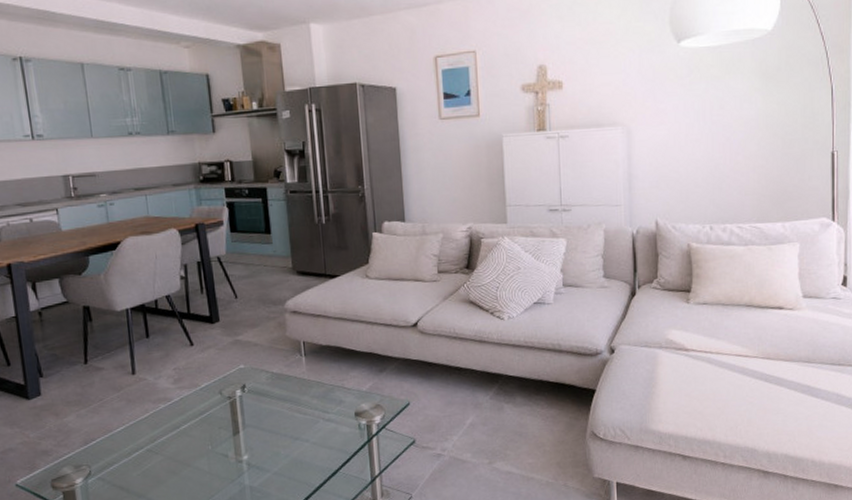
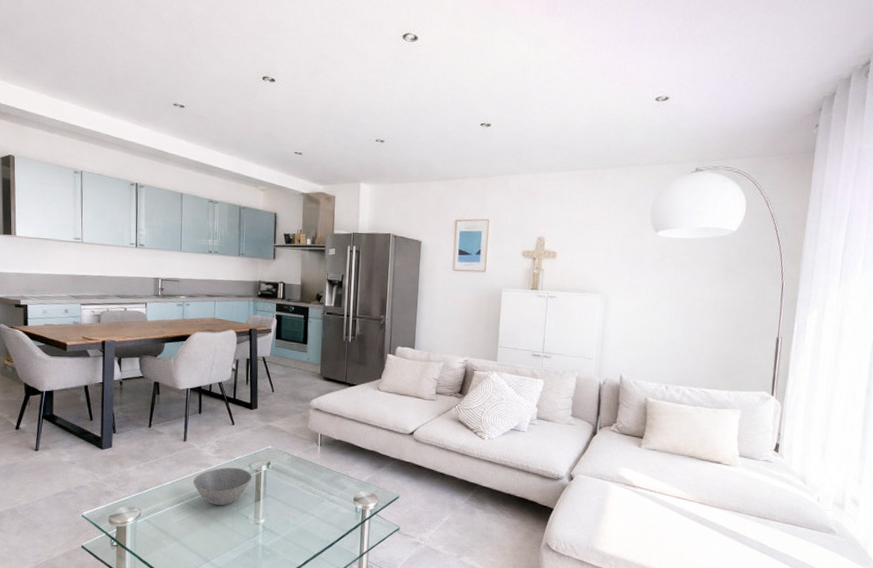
bowl: none [151,397,226,447] -> present [192,467,253,506]

